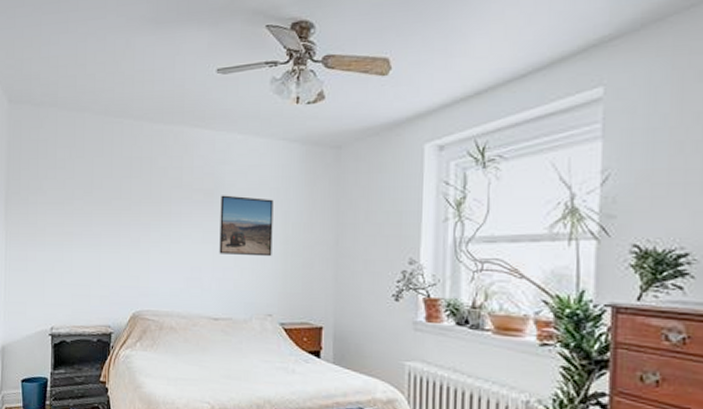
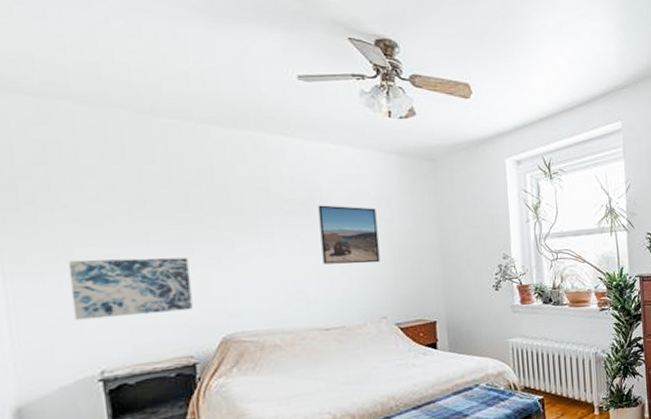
wall art: none [40,235,116,285] -> present [67,257,193,320]

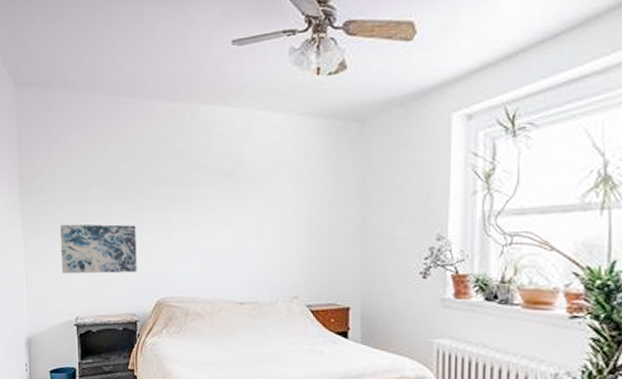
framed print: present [318,205,380,265] -> none [241,175,296,238]

